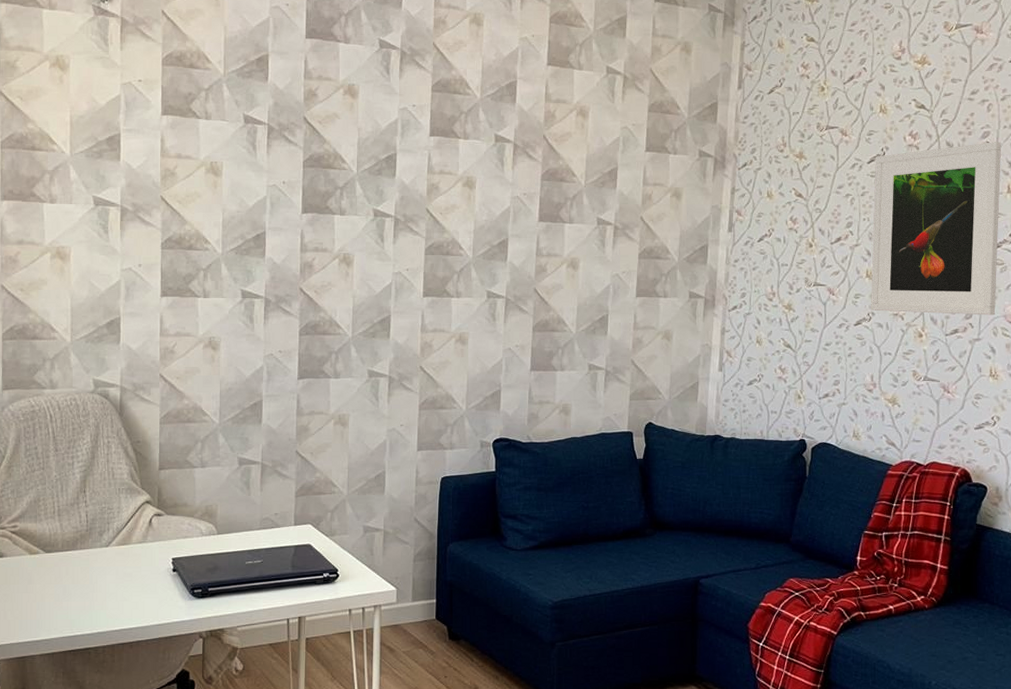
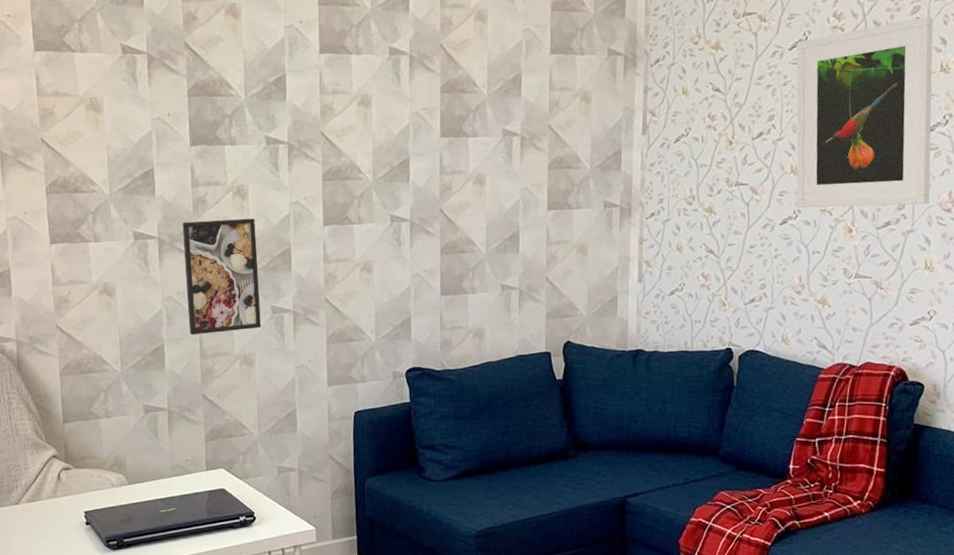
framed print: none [288,284,358,392] -> present [182,218,262,335]

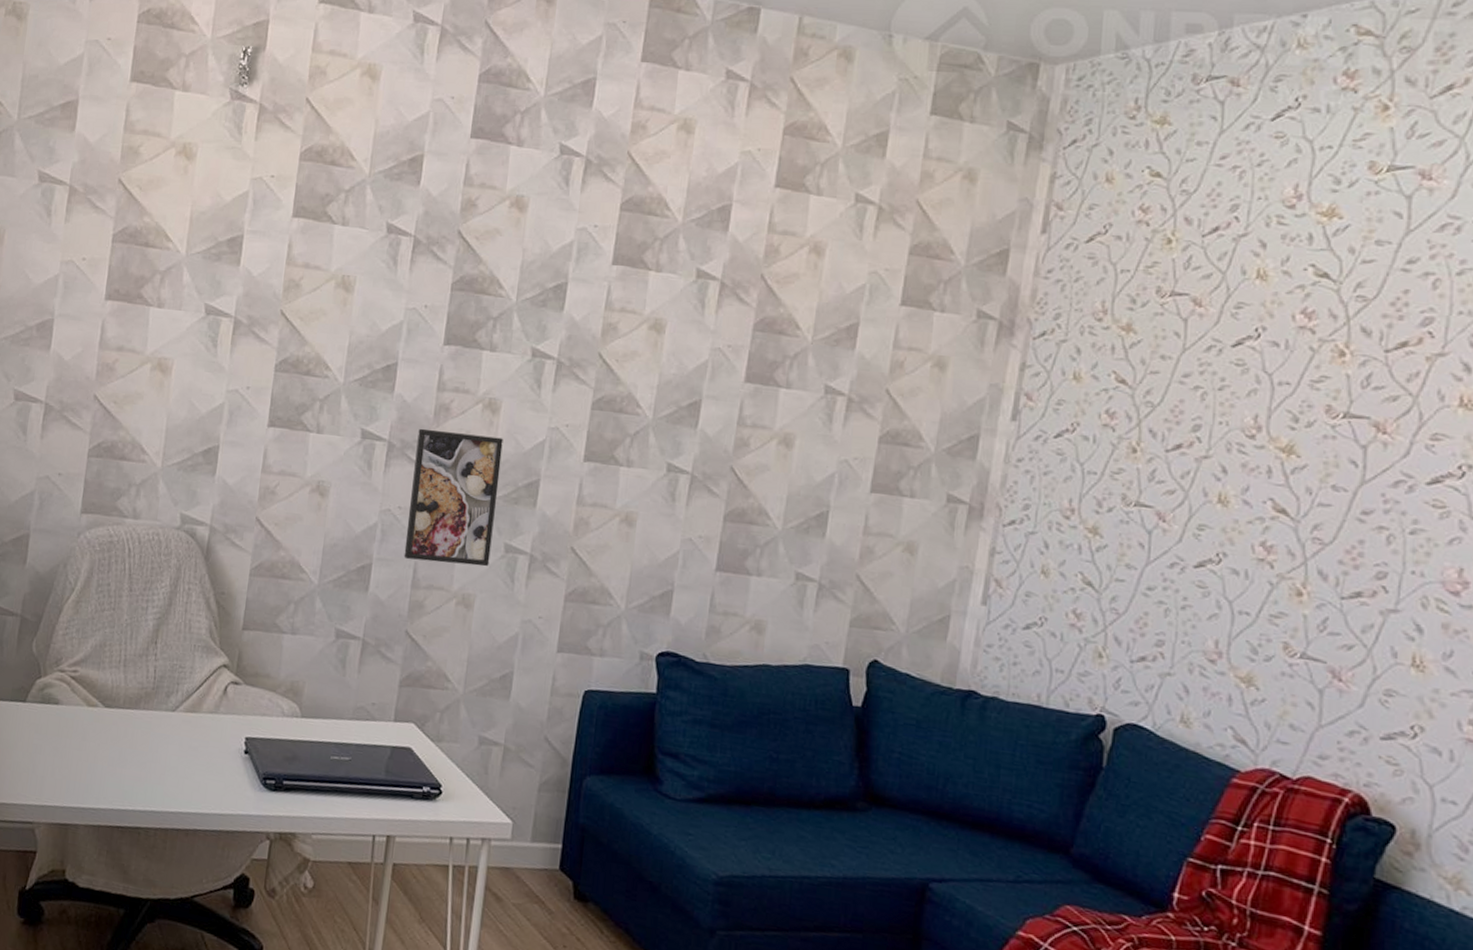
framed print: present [796,16,933,208] -> none [1222,332,1453,580]

